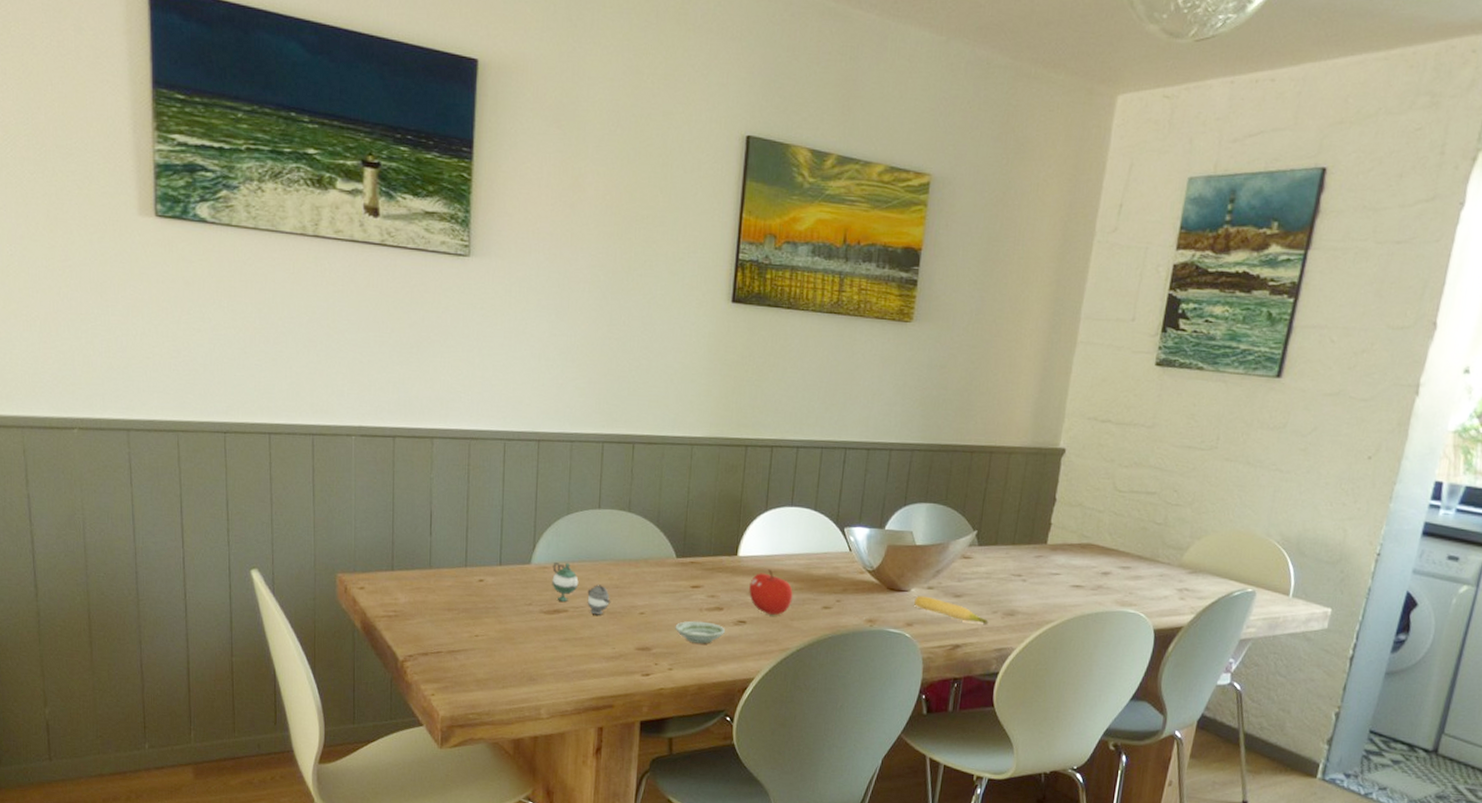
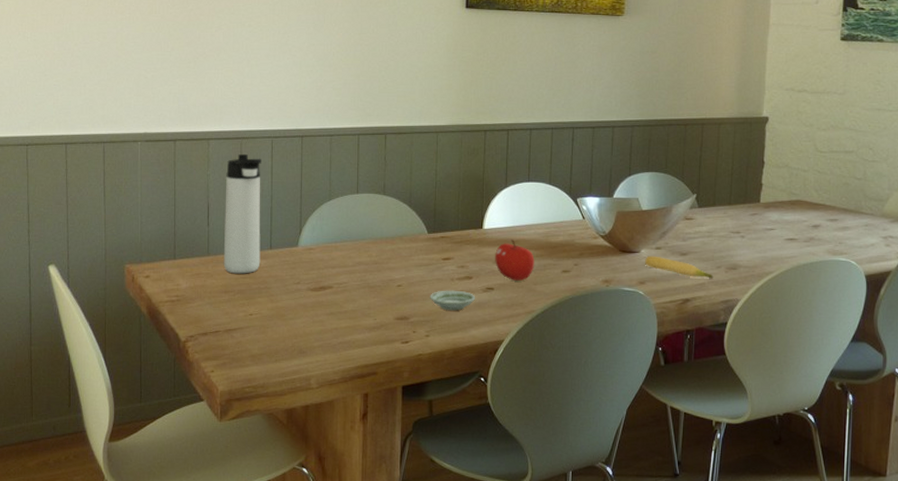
thermos bottle: none [447,456,492,591] -> present [223,153,261,274]
teapot: present [552,562,611,615] -> none [317,243,371,290]

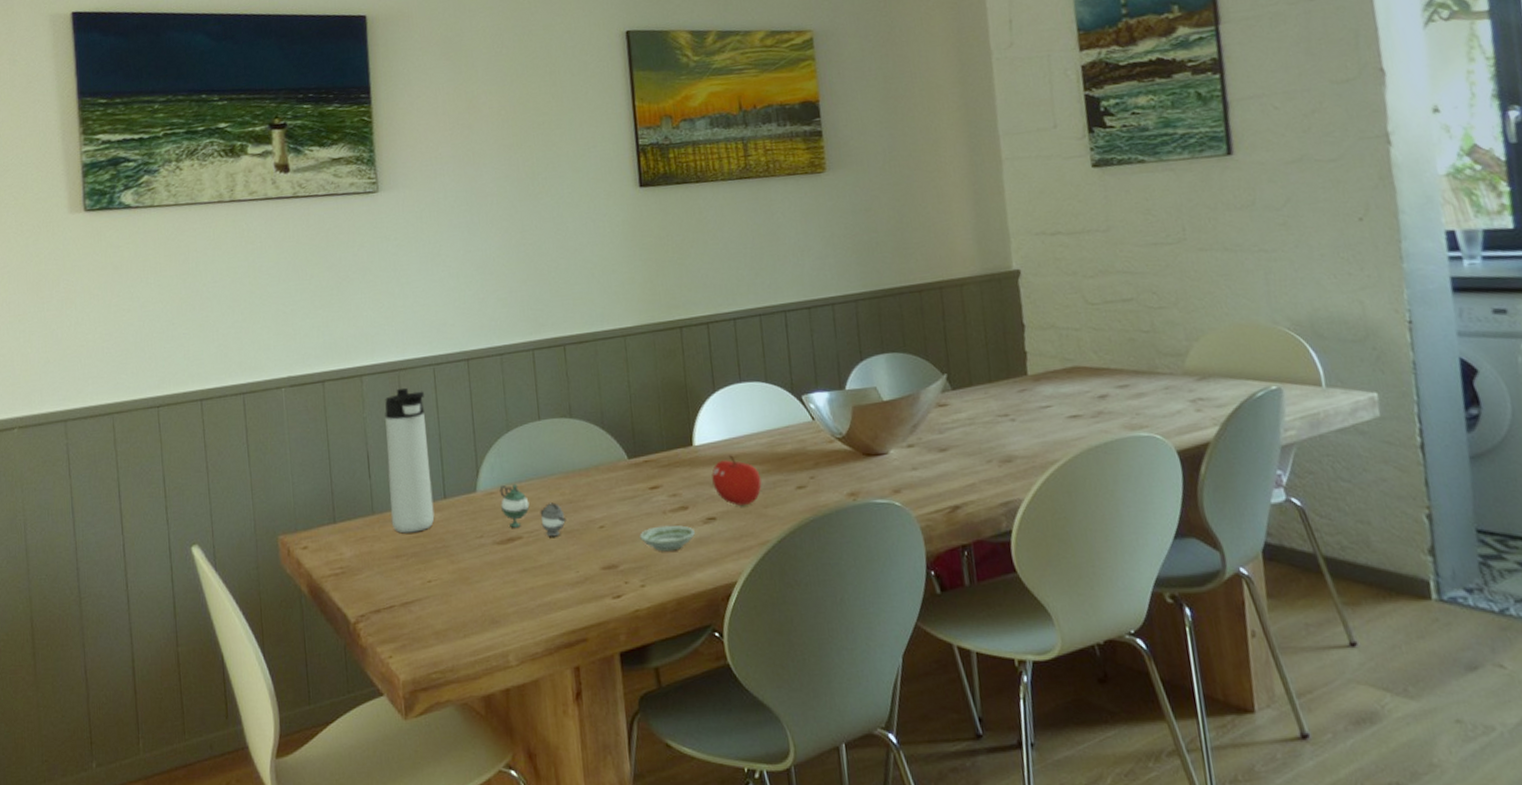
teapot: none [317,243,371,290] -> present [499,483,567,537]
banana: present [645,256,714,279] -> none [896,455,985,477]

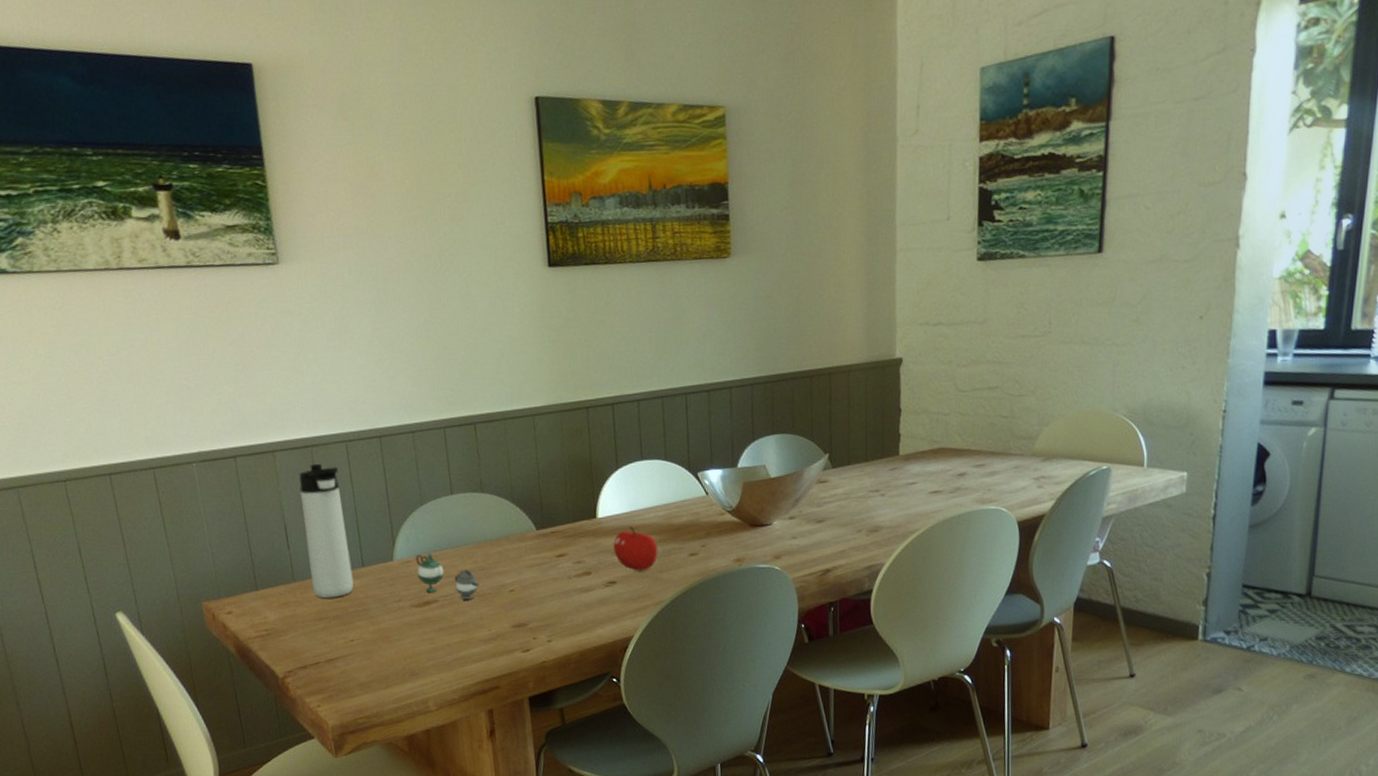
saucer: present [640,525,696,552] -> none [547,588,598,612]

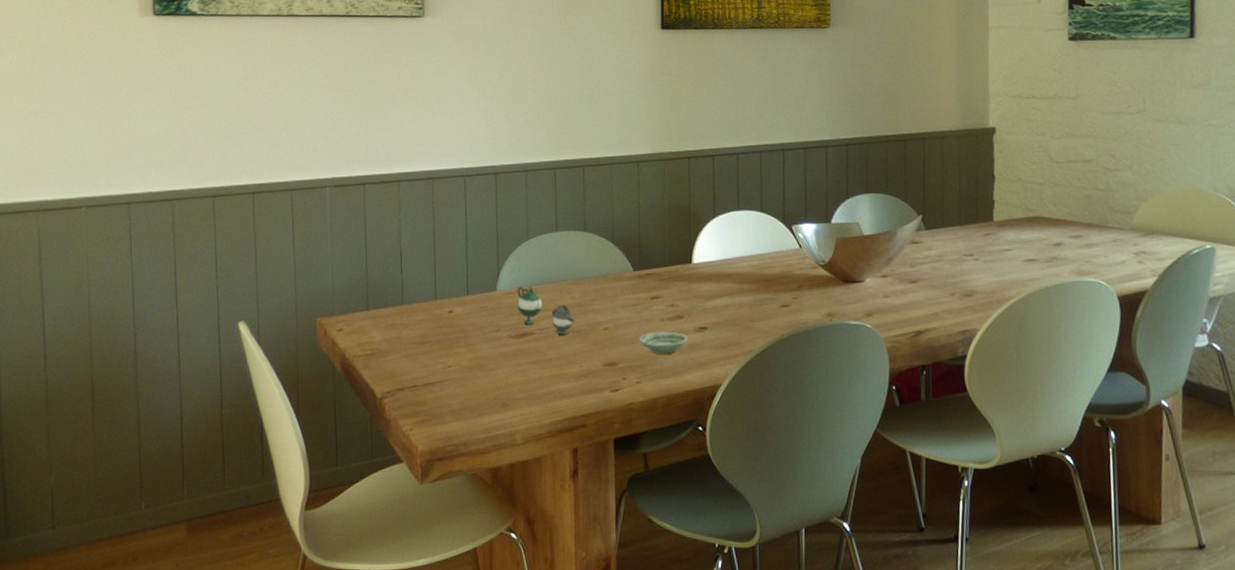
thermos bottle: present [299,463,354,599] -> none [418,194,458,323]
saucer: none [547,588,598,612] -> present [639,331,689,354]
fruit: present [613,526,658,572] -> none [706,274,750,319]

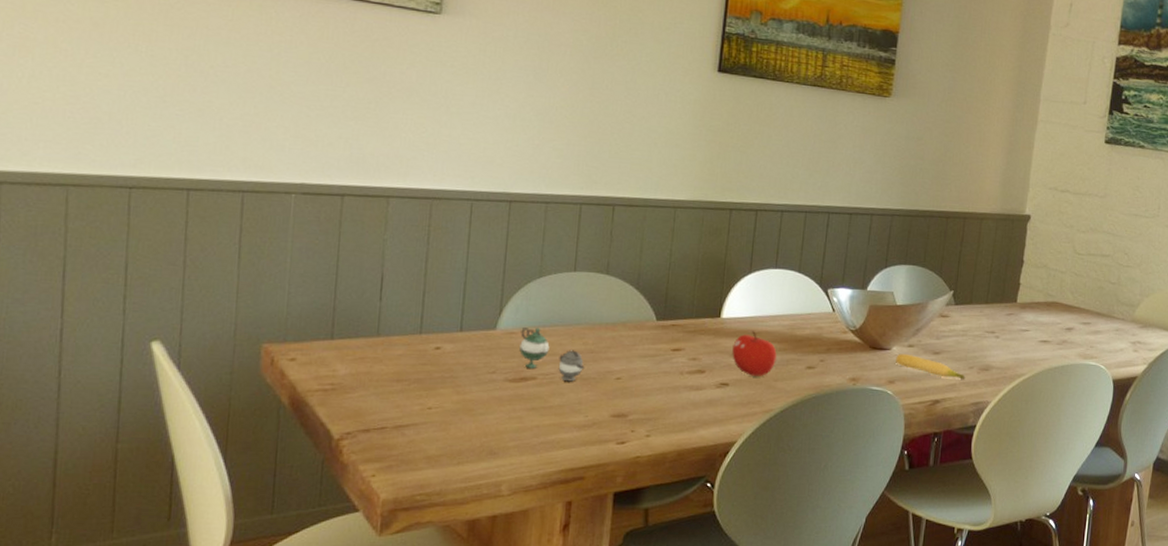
saucer: present [639,331,689,354] -> none [654,384,708,408]
fruit: none [706,274,750,319] -> present [732,331,777,377]
banana: none [870,284,948,308] -> present [896,353,966,380]

